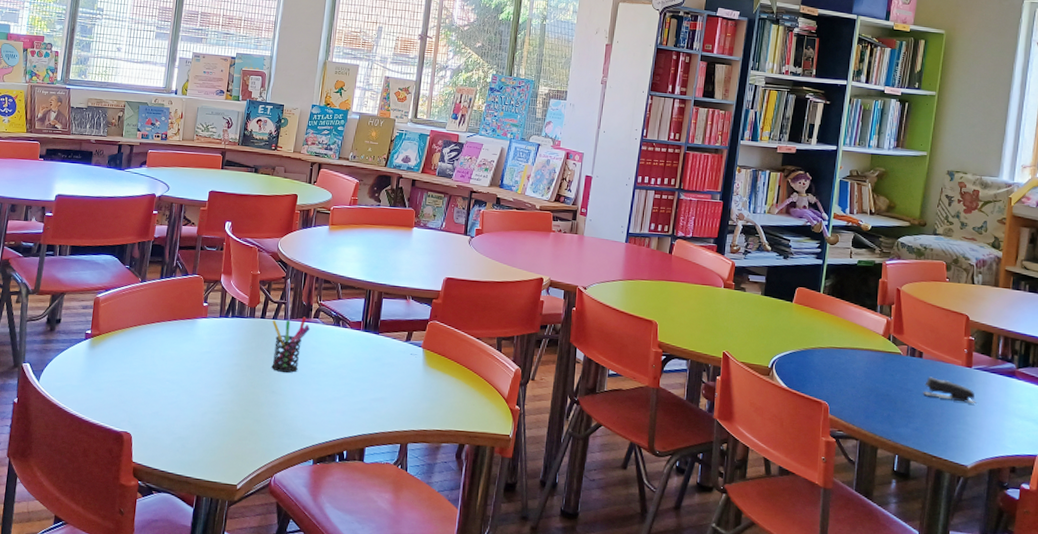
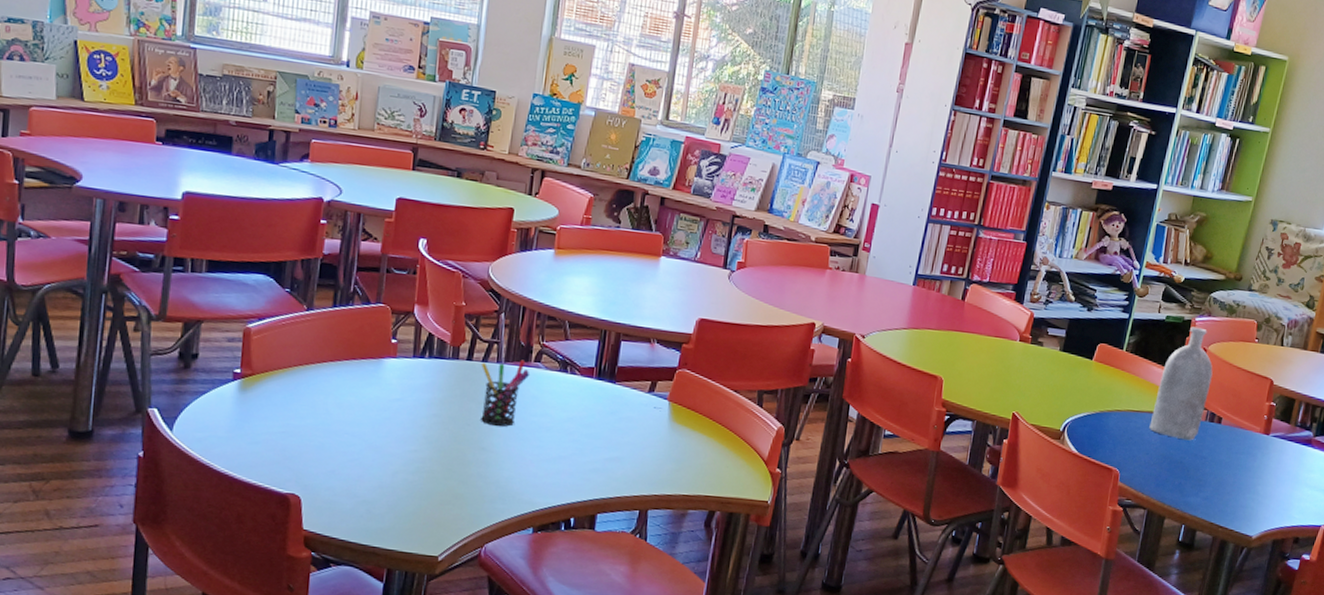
bottle: none [853,269,908,375] -> present [1149,326,1213,441]
stapler: present [923,376,977,405] -> none [1217,443,1270,473]

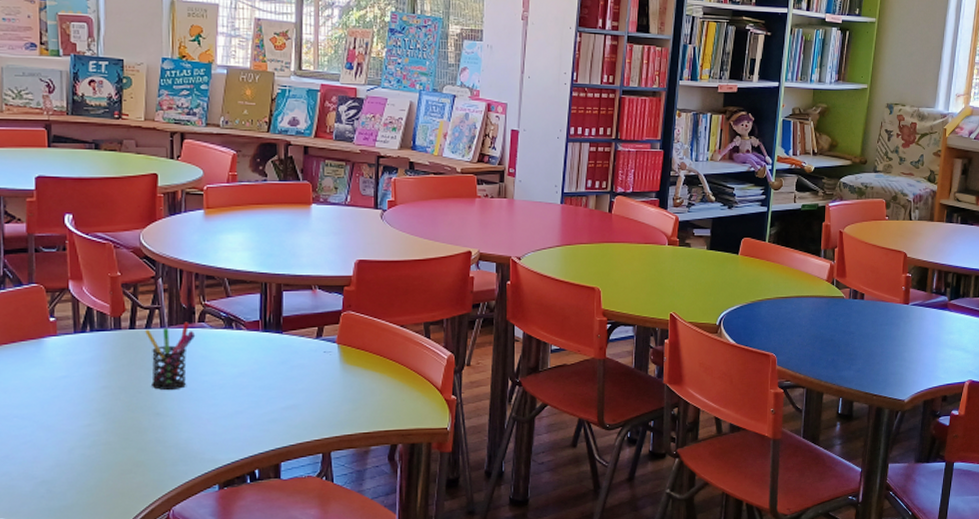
bottle: present [1149,326,1213,441] -> none [798,212,851,319]

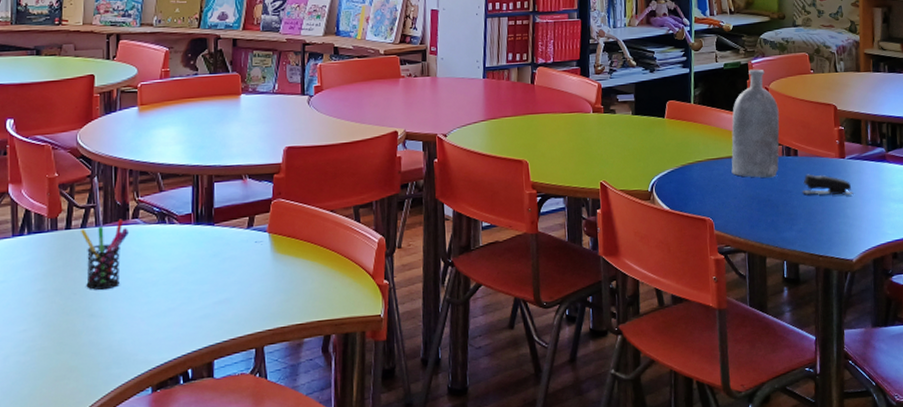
bottle: none [798,212,851,319] -> present [731,69,780,178]
stapler: none [865,317,913,340] -> present [803,174,854,196]

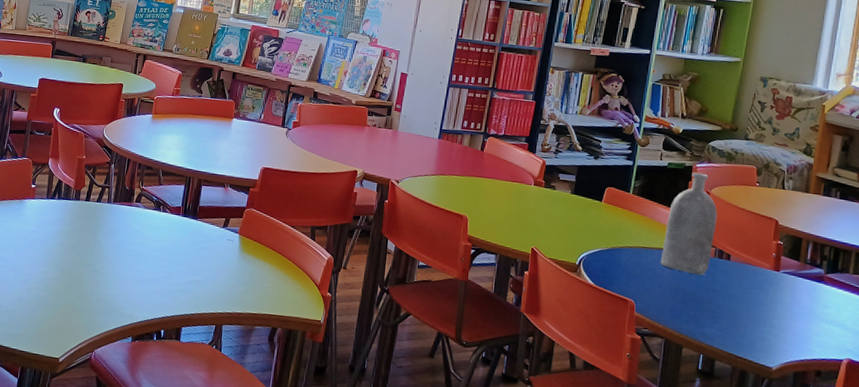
pen holder: present [79,219,130,290] -> none [94,200,132,254]
stapler: present [803,174,854,196] -> none [730,279,784,308]

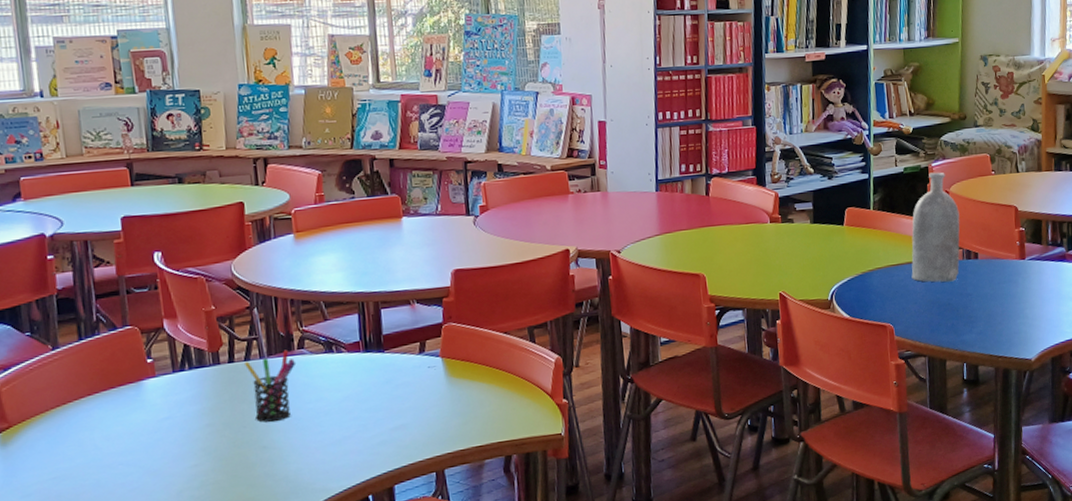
pen holder: none [94,200,132,254] -> present [243,350,297,422]

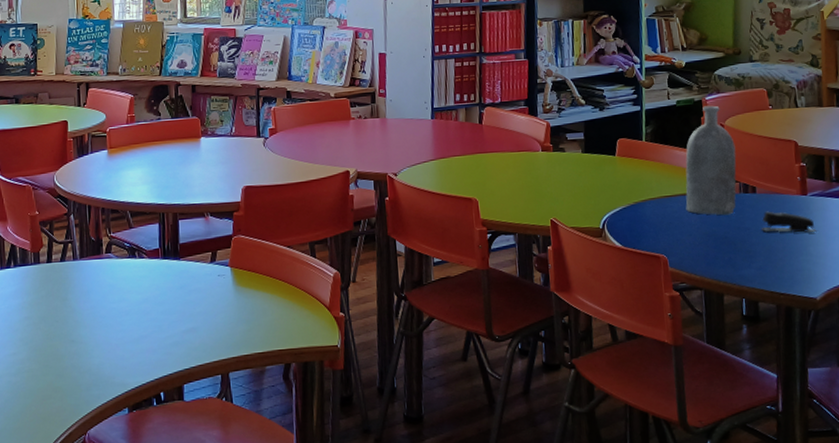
pen holder: present [243,350,297,422] -> none [59,253,104,318]
stapler: none [983,276,1033,297] -> present [762,211,817,233]

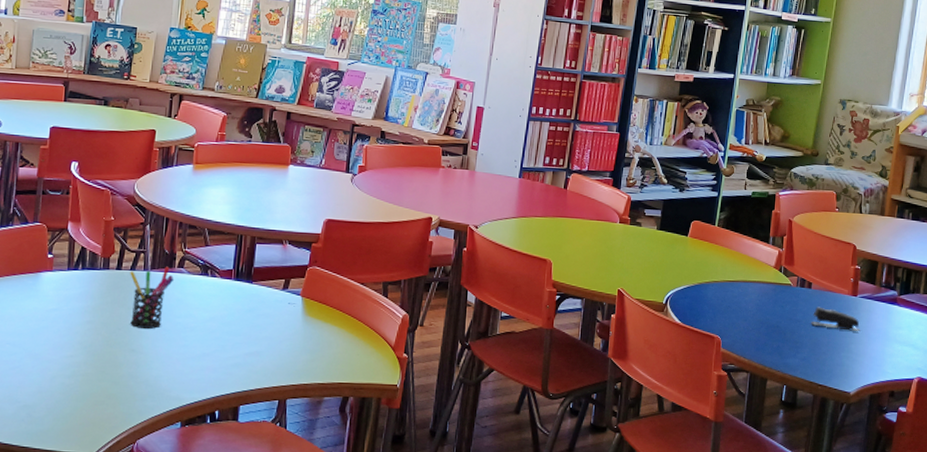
pen holder: none [59,253,104,318] -> present [129,266,175,329]
bottle: present [685,105,737,216] -> none [745,200,799,306]

